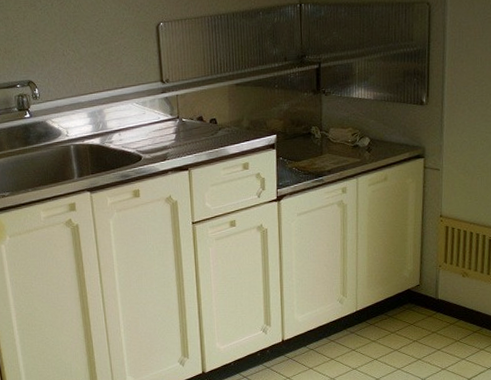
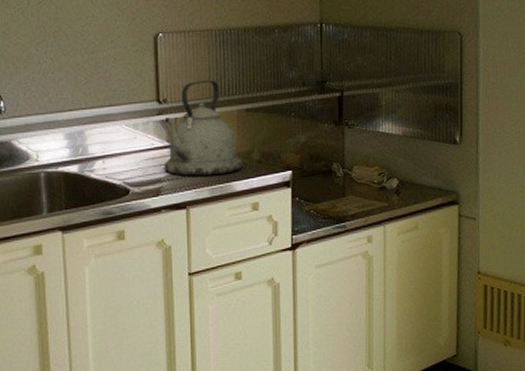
kettle: none [167,60,234,143] -> present [164,80,242,176]

